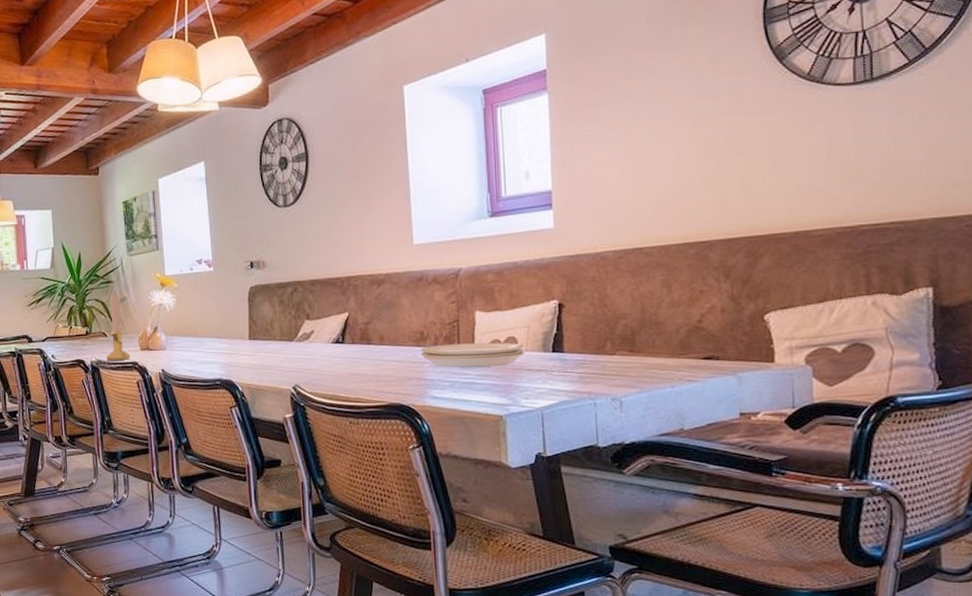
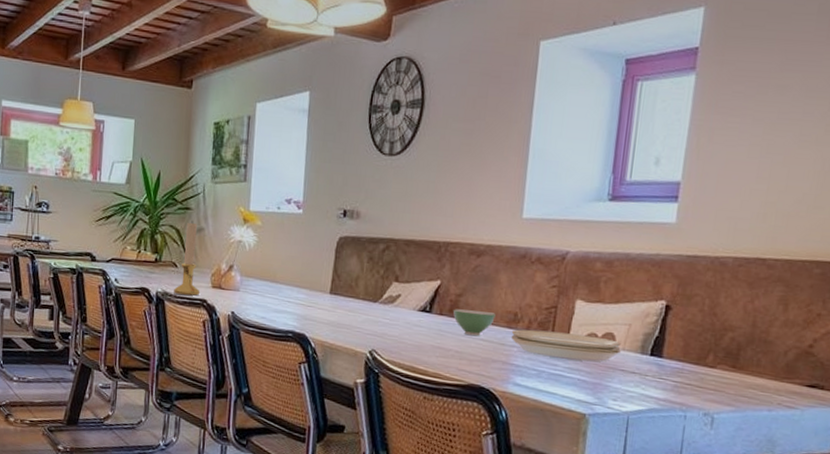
bowl: none [363,334,405,359] -> present [453,309,497,337]

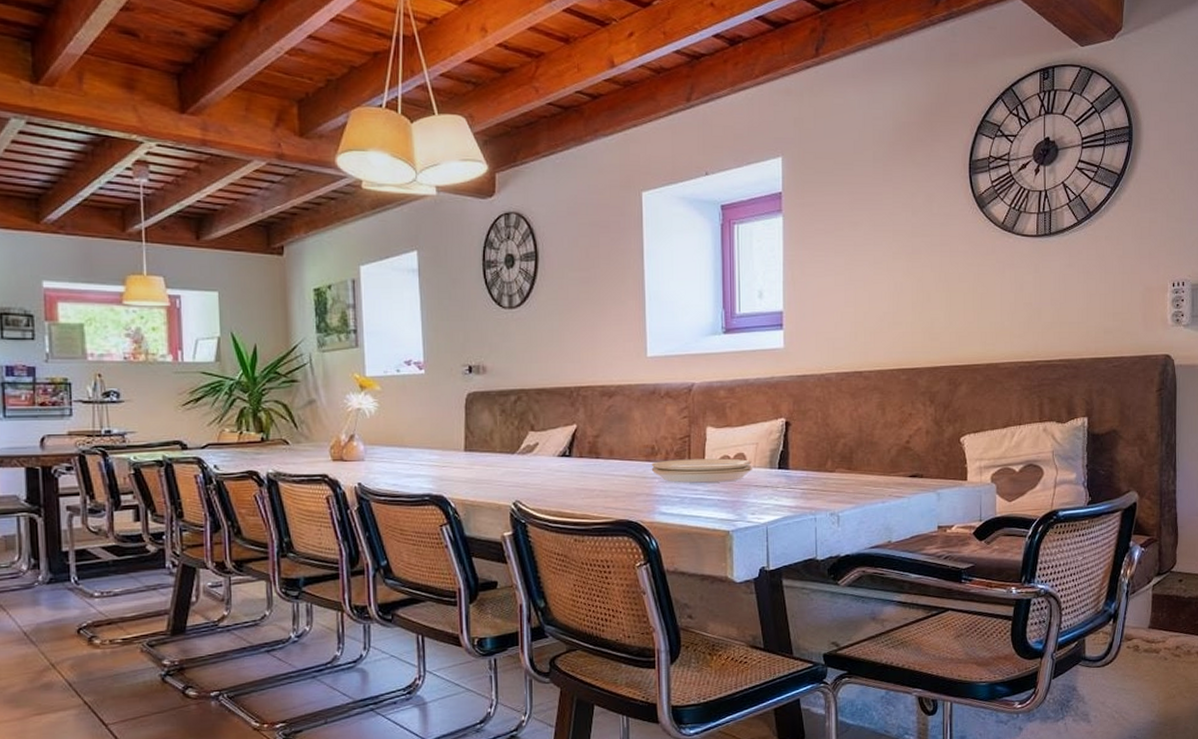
candle holder: present [174,221,200,296] -> none [288,393,320,472]
bowl: present [453,309,497,337] -> none [592,448,635,474]

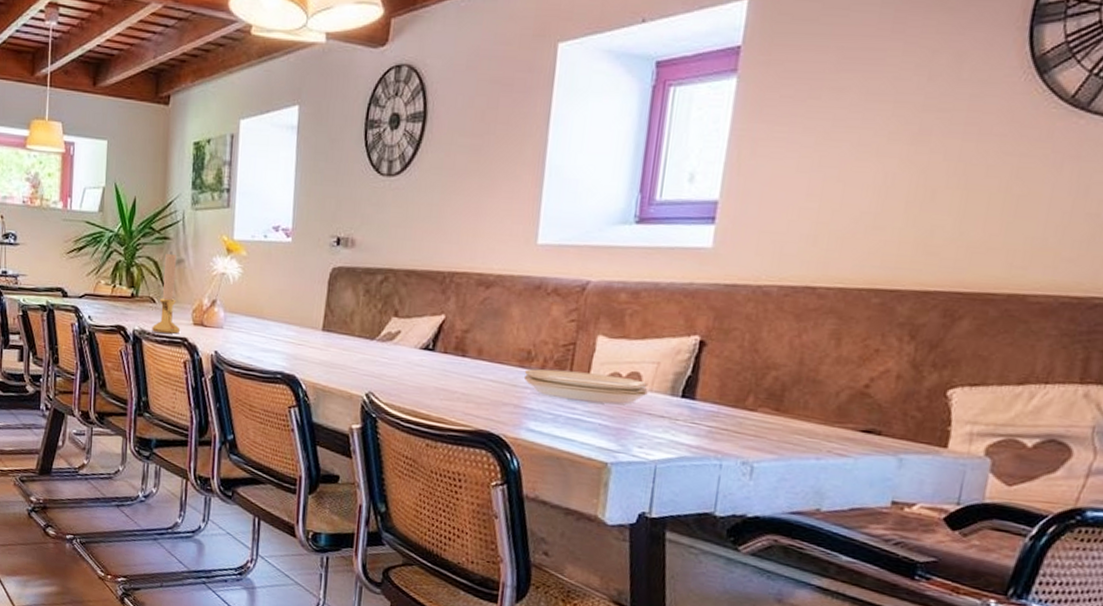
candle holder: none [288,393,320,472] -> present [152,252,181,334]

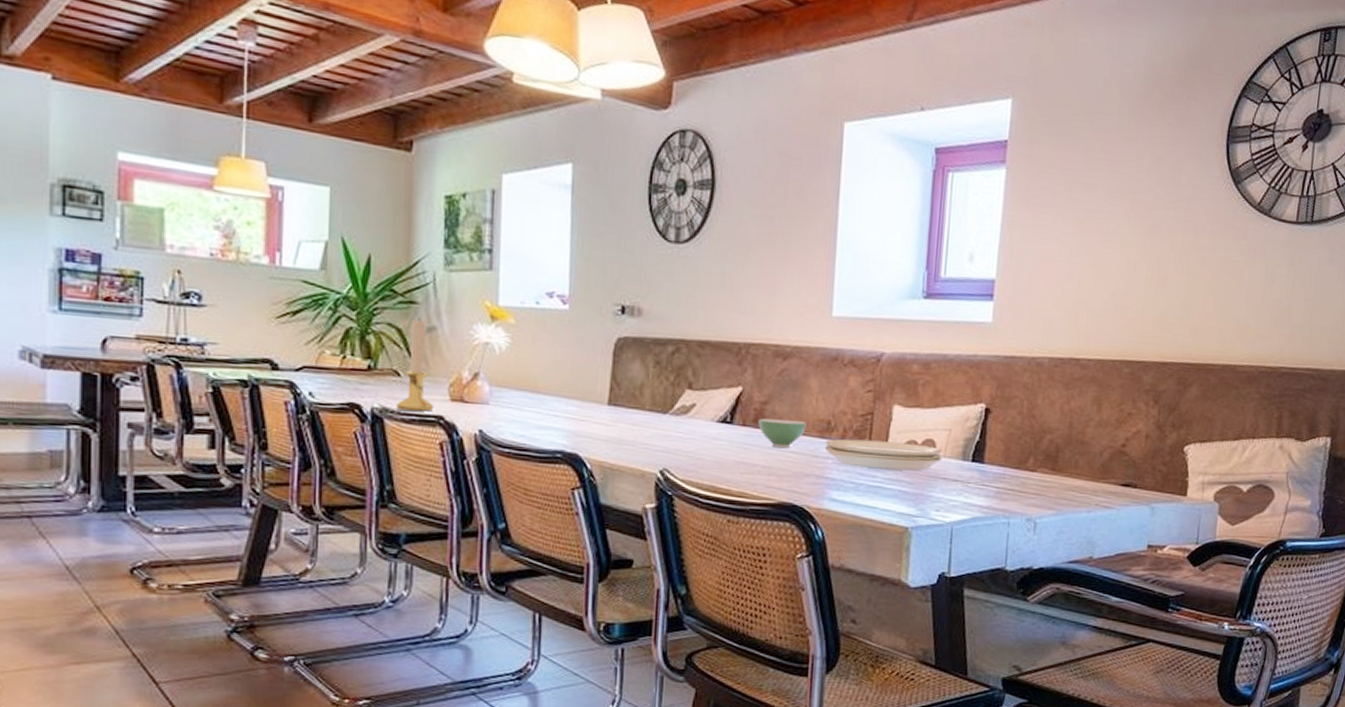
bowl: none [458,346,508,377] -> present [757,418,808,449]

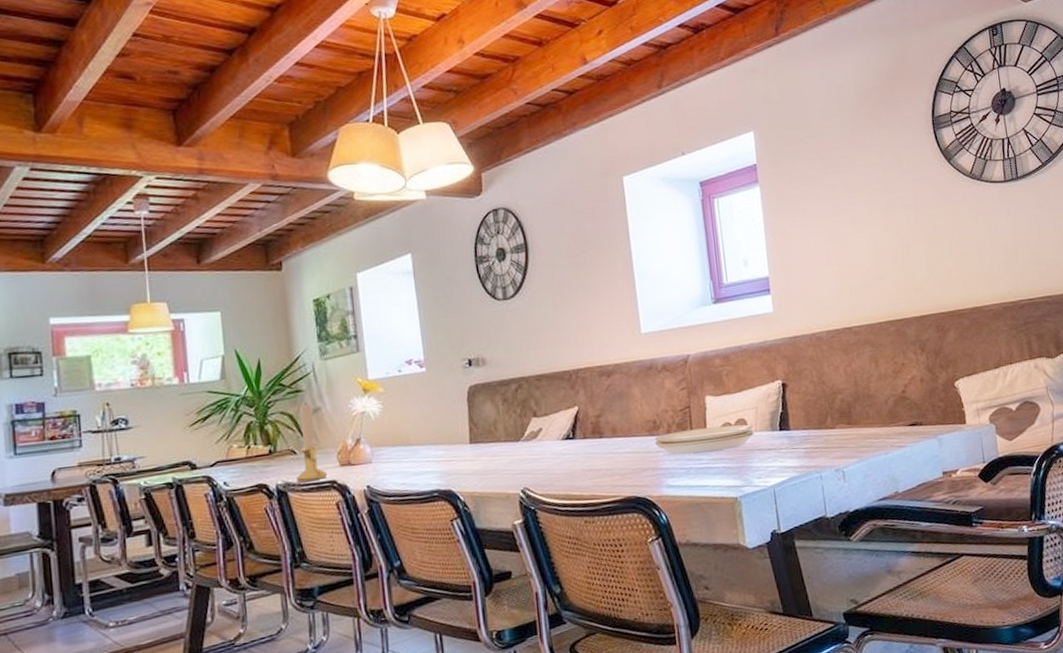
bowl: present [757,418,808,449] -> none [595,425,637,452]

